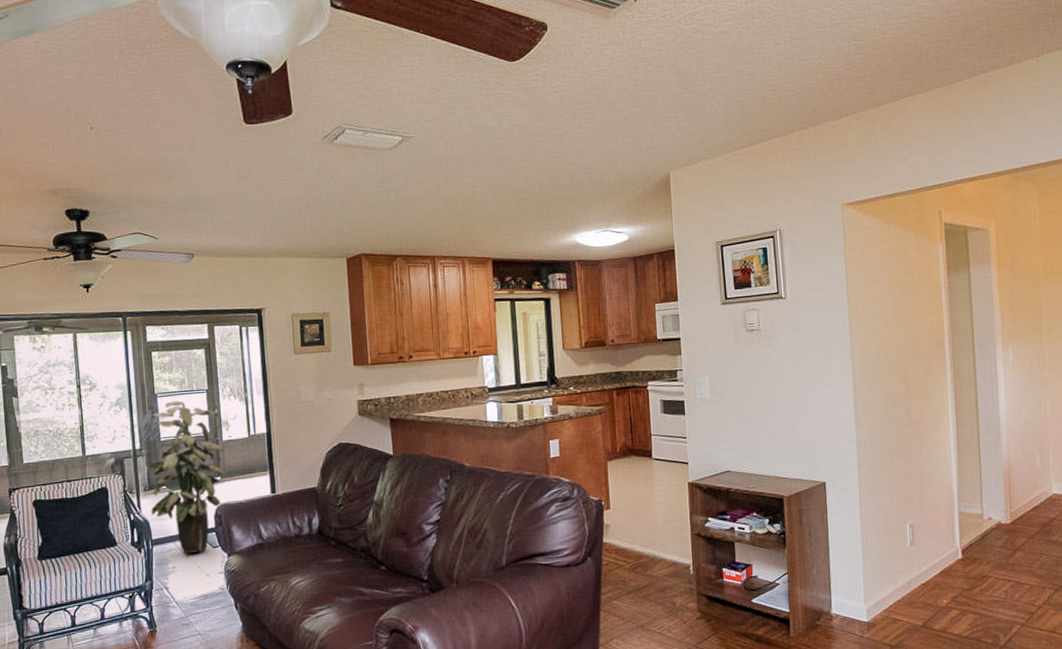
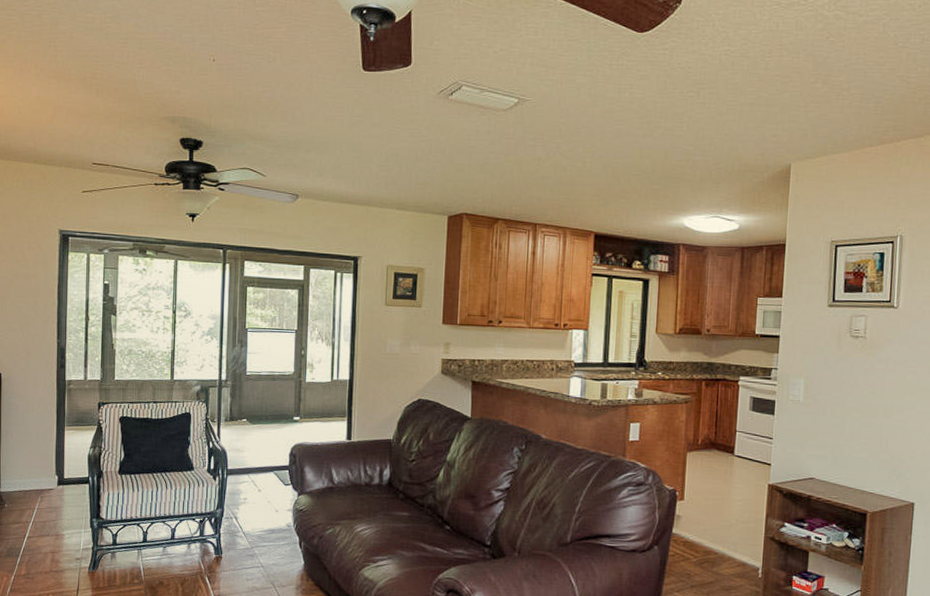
indoor plant: present [146,401,226,555] -> none [229,337,307,488]

